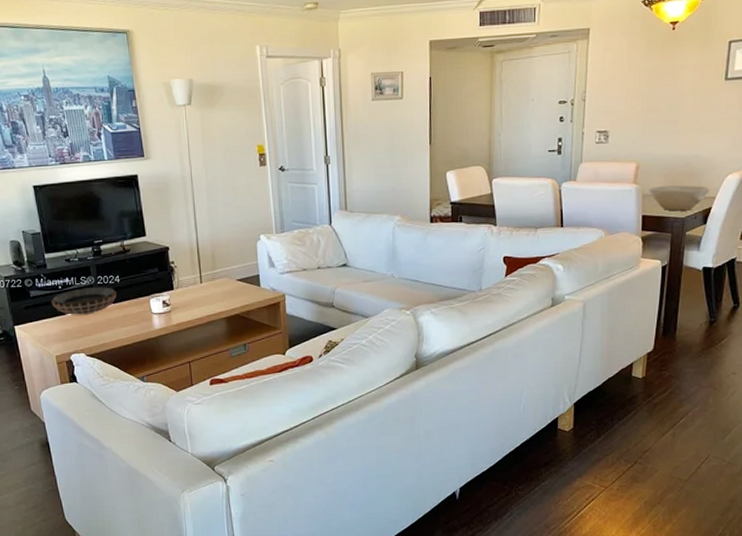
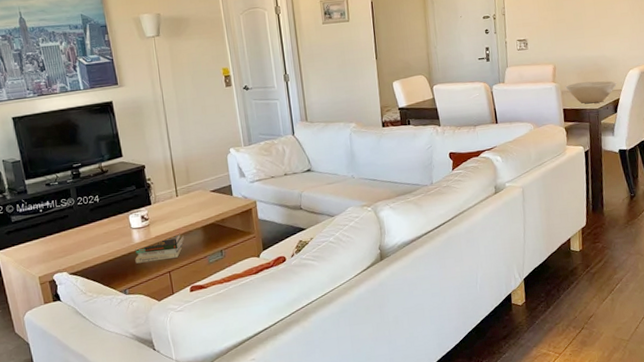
decorative bowl: present [51,287,116,315] -> none [32,207,97,237]
books: none [154,322,206,351] -> present [135,233,184,264]

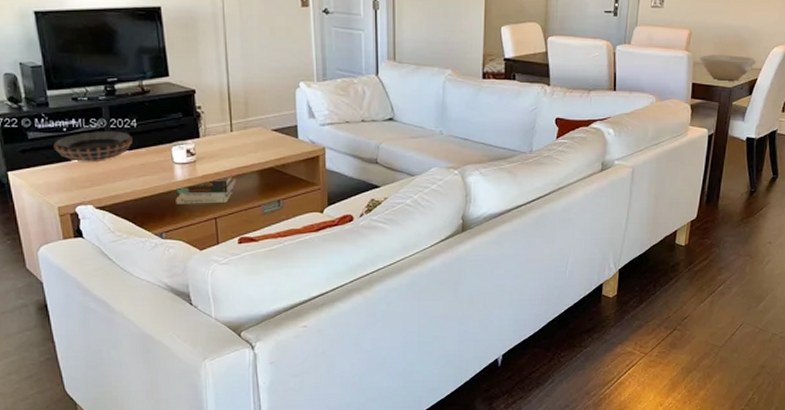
decorative bowl: none [32,207,97,237] -> present [53,131,132,162]

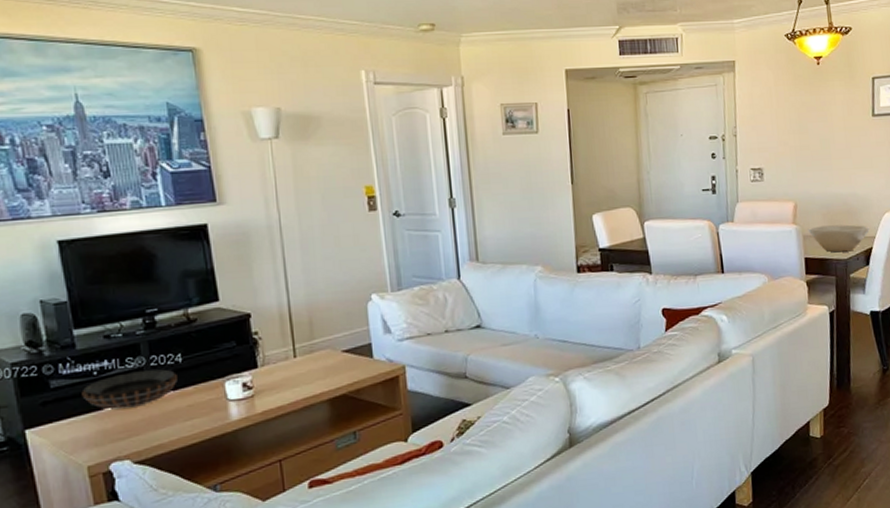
books: present [175,175,236,204] -> none [231,407,303,449]

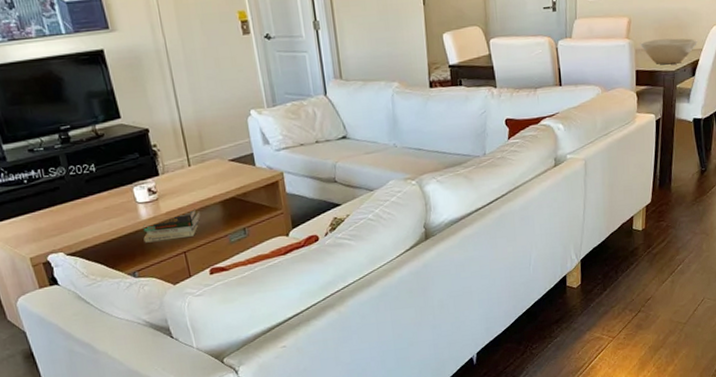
decorative bowl: present [81,369,177,410] -> none [16,177,94,212]
books: none [231,407,303,449] -> present [143,208,200,243]

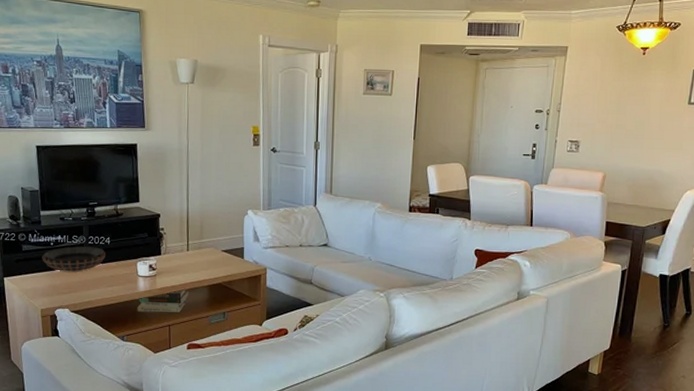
decorative bowl: none [16,177,94,212] -> present [42,246,106,272]
bowl: present [640,38,697,65] -> none [612,196,670,221]

